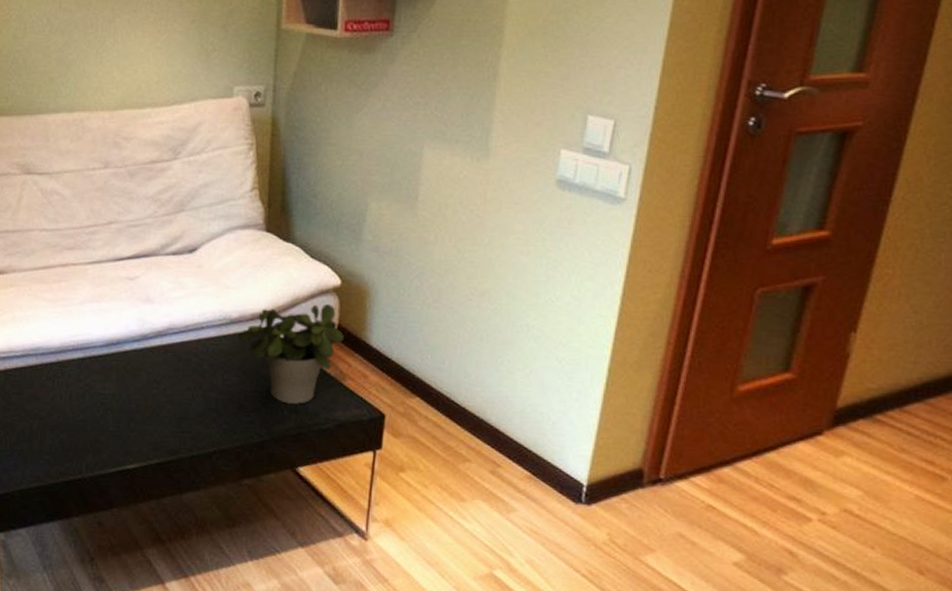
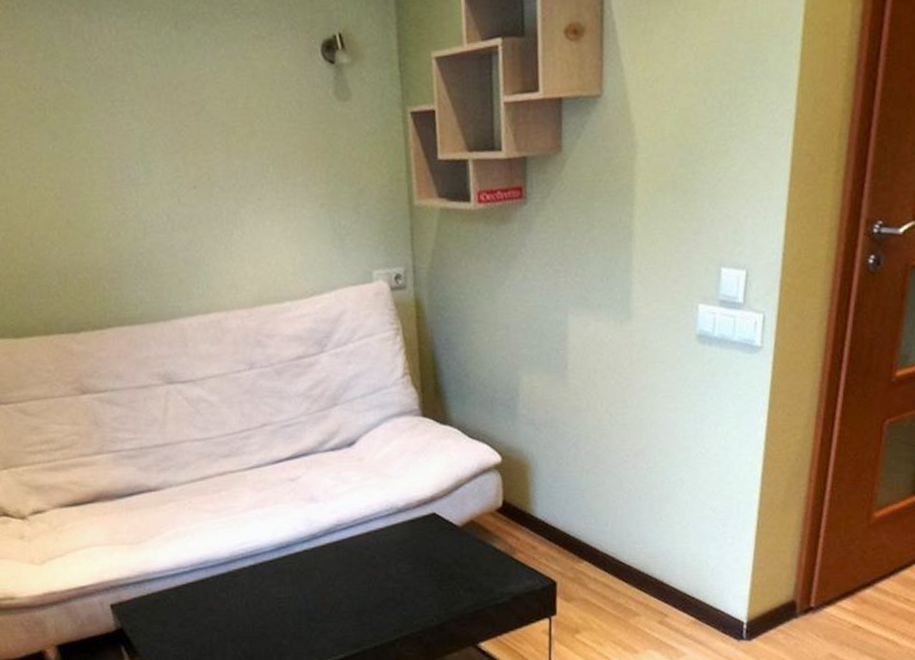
potted plant: present [238,303,344,404] -> none [406,481,510,584]

